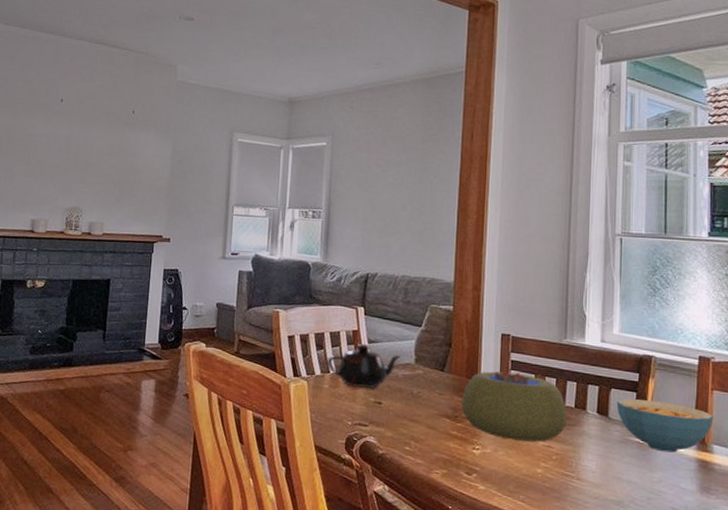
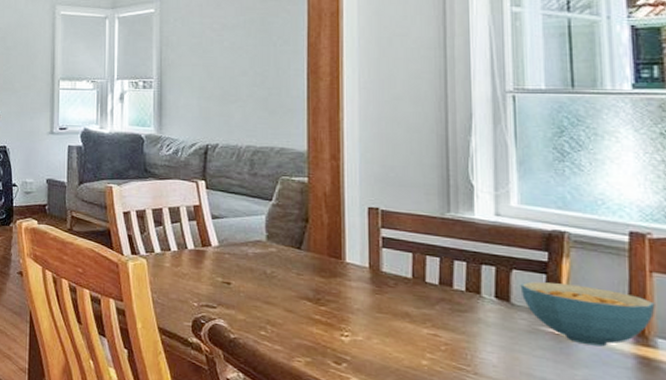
teapot: present [327,343,401,388] -> none [167,219,250,267]
plant pot: present [461,371,567,442] -> none [324,249,456,330]

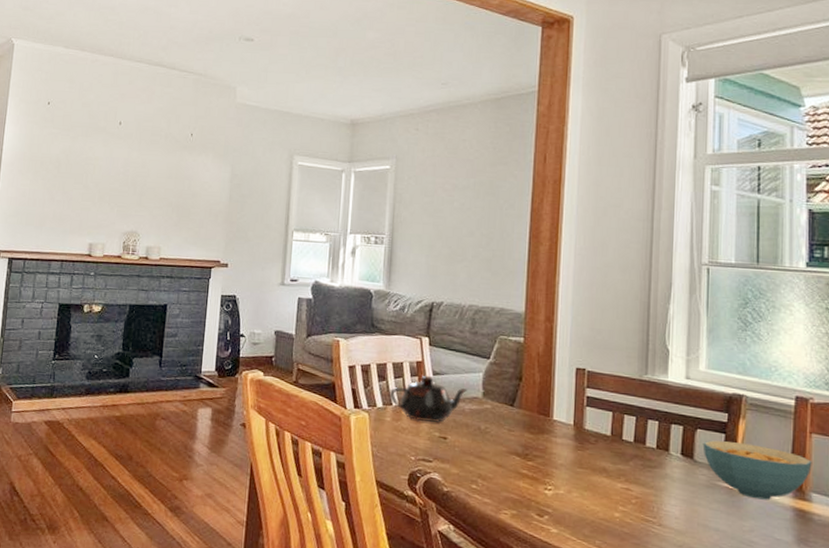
teapot: none [167,219,250,267] -> present [389,375,468,423]

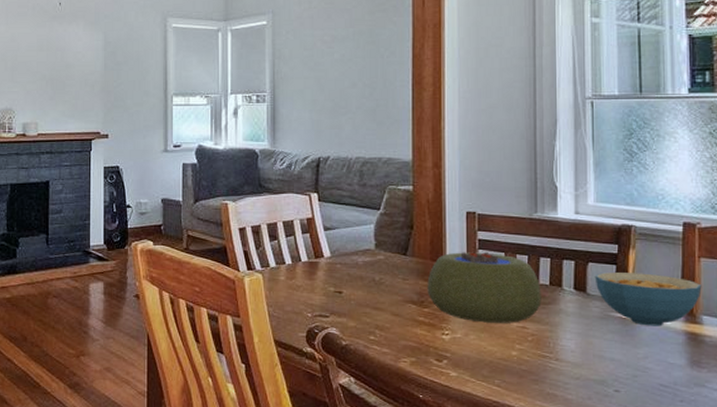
teapot: present [389,375,468,423] -> none [281,231,360,278]
plant pot: none [532,407,648,484] -> present [427,251,542,323]

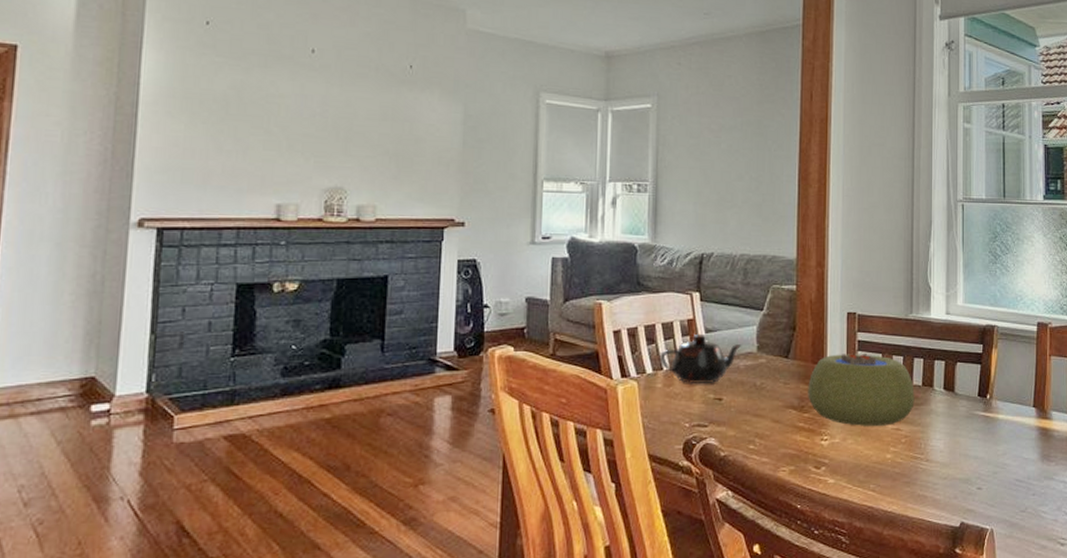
teapot: none [281,231,360,278] -> present [659,333,742,385]
cereal bowl: present [594,272,702,326] -> none [962,372,1052,423]

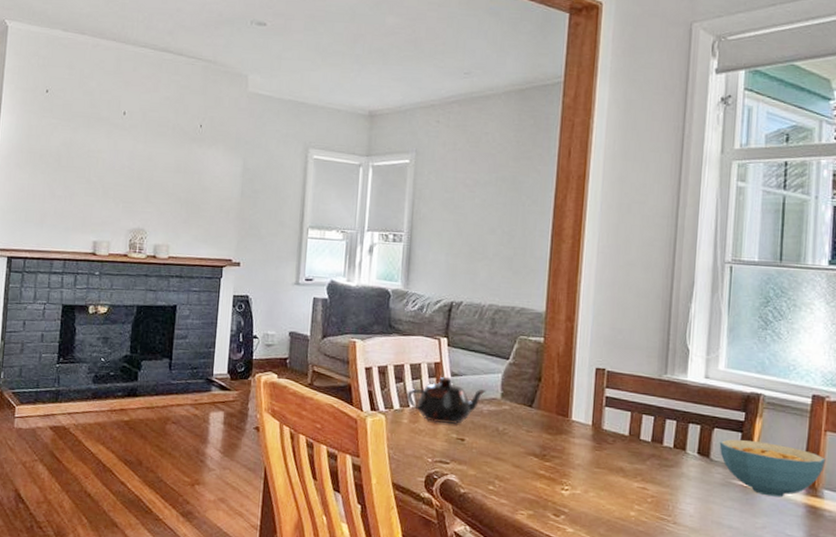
plant pot: present [808,352,915,426] -> none [550,408,665,484]
cereal bowl: none [962,372,1052,423] -> present [719,439,826,498]

